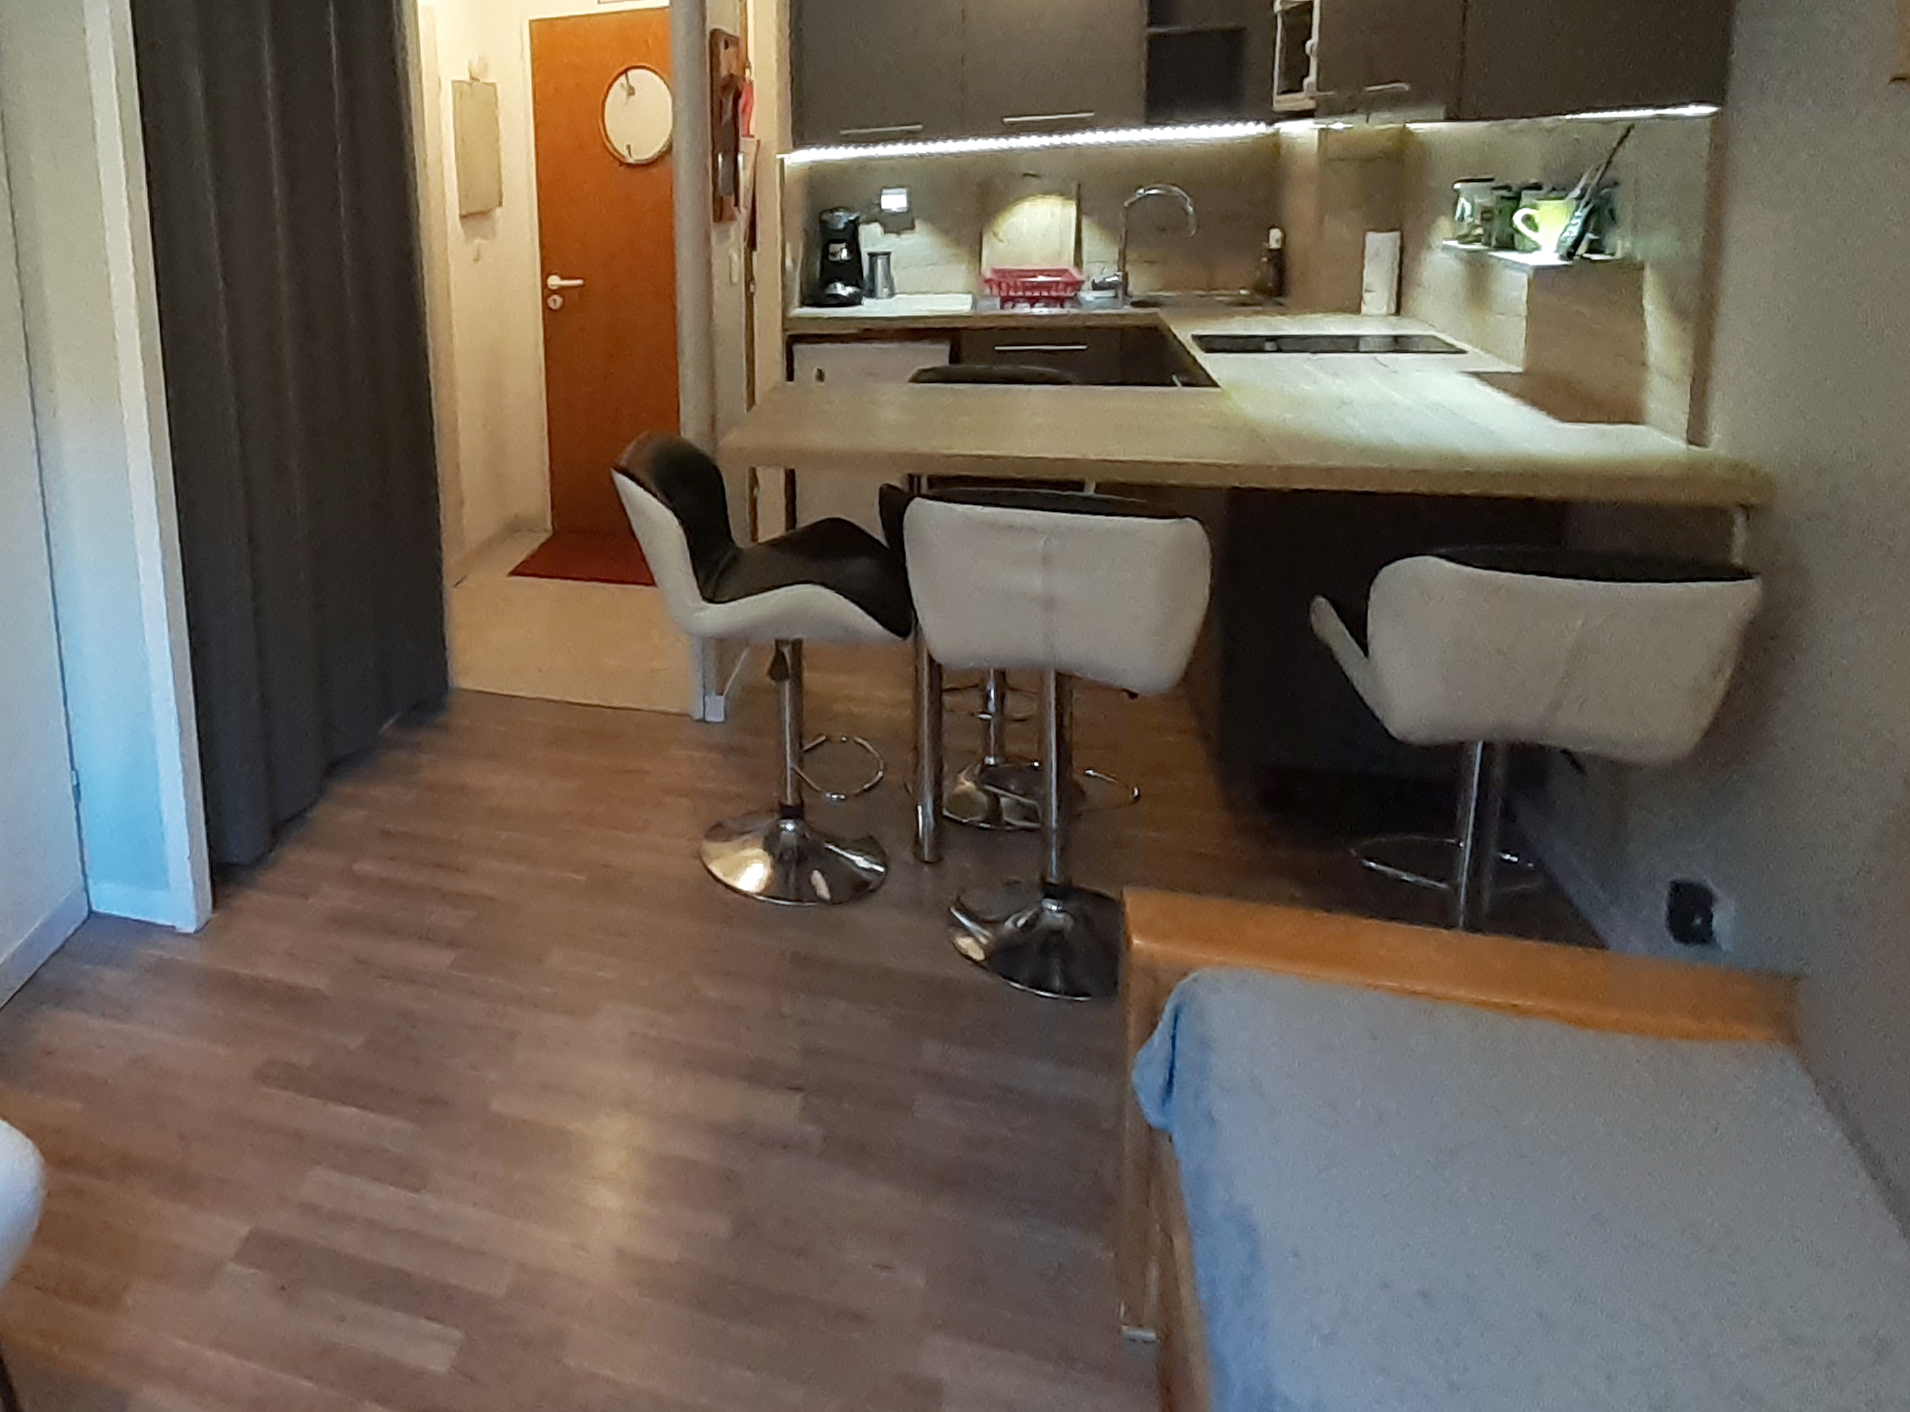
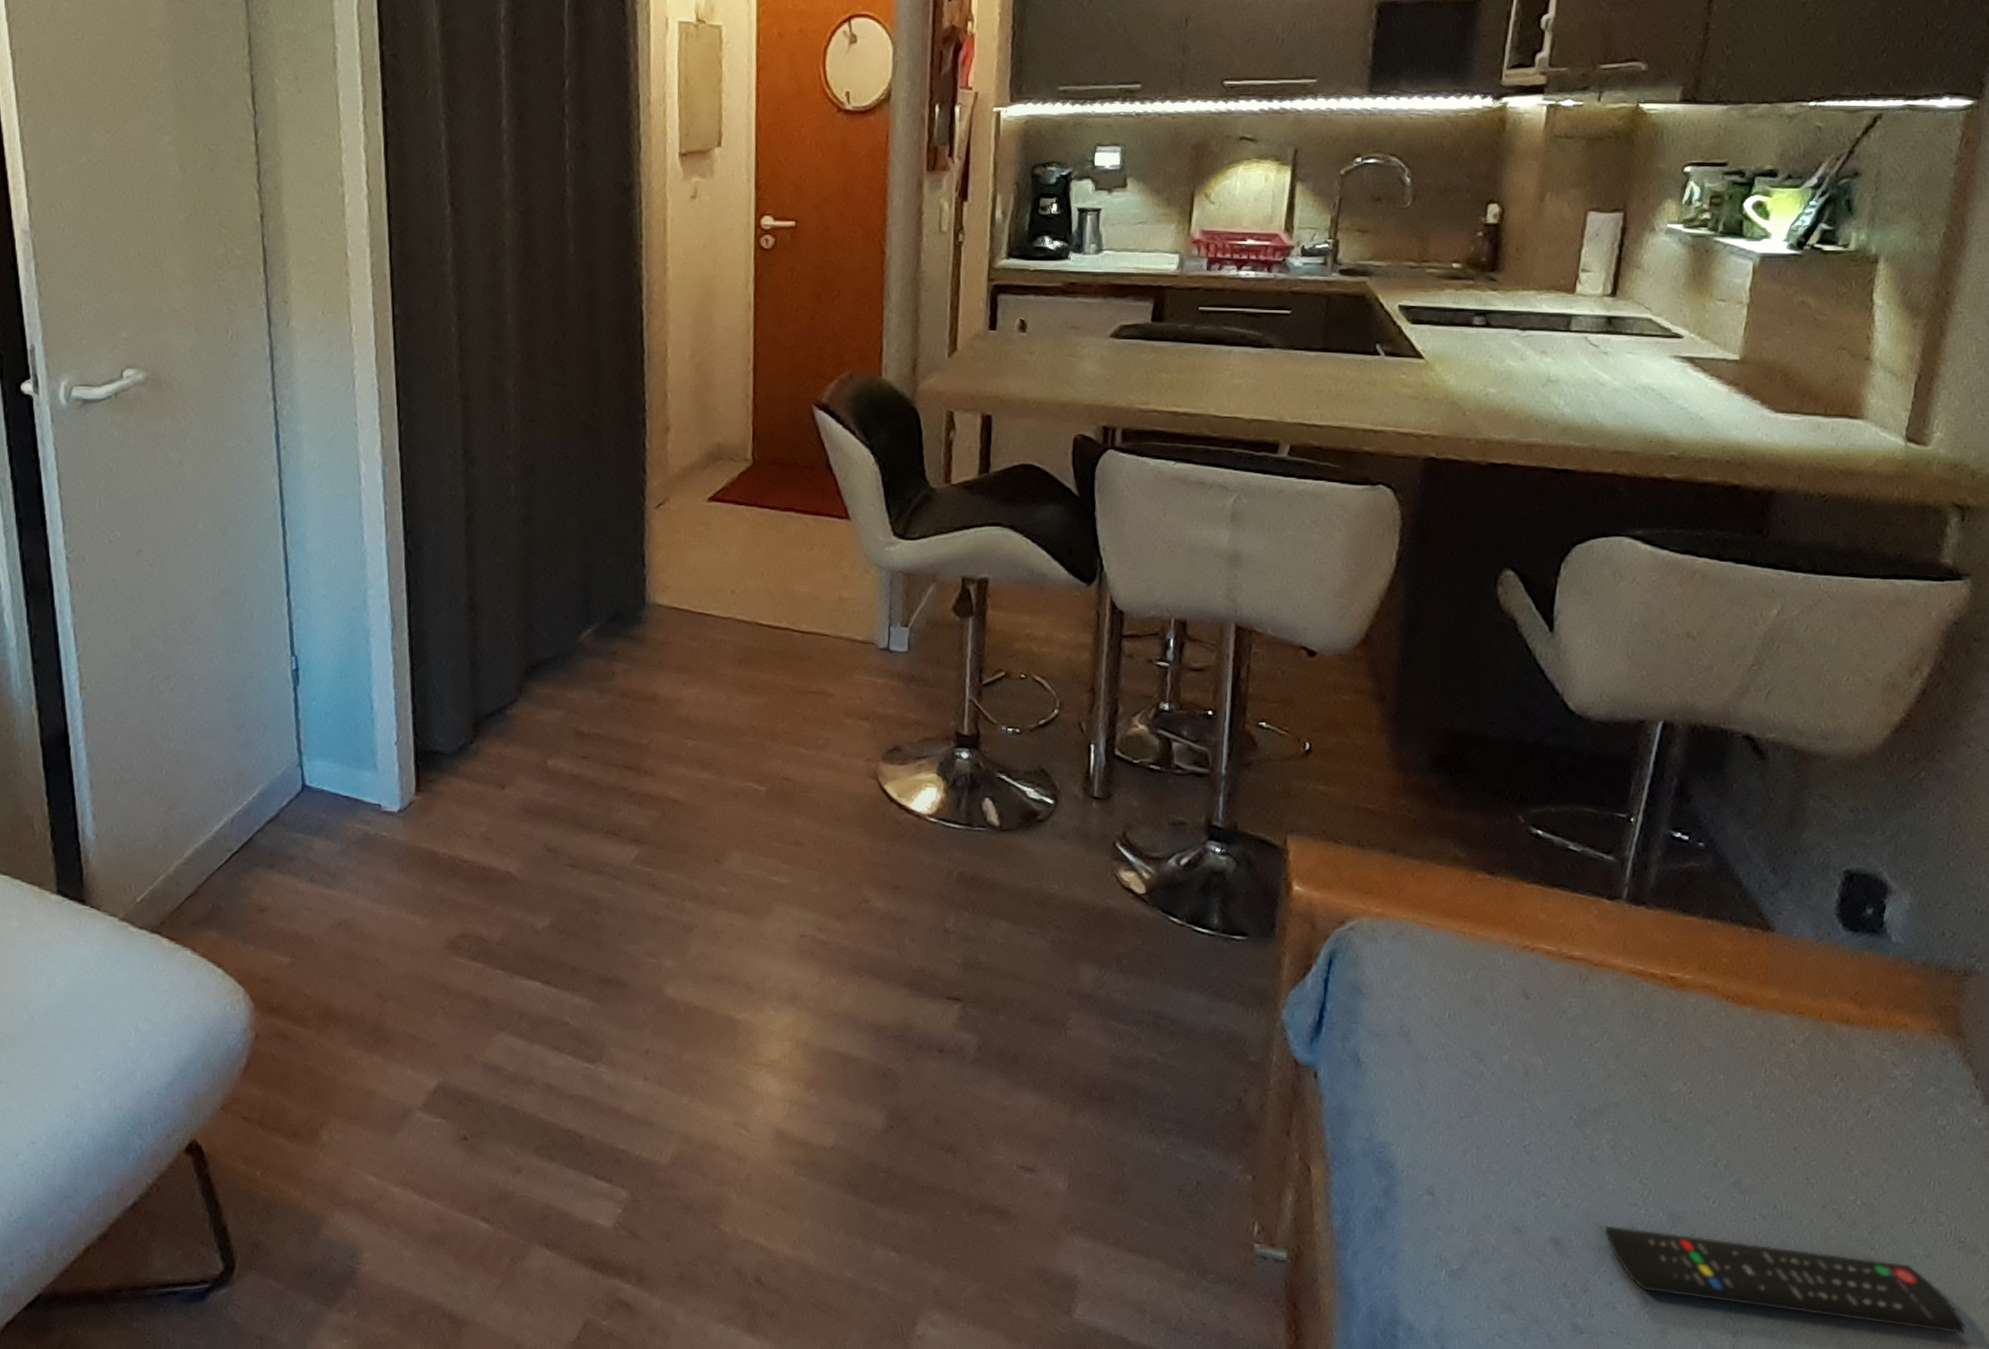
remote control: none [1471,1272,1832,1354] -> present [1604,1225,1966,1335]

